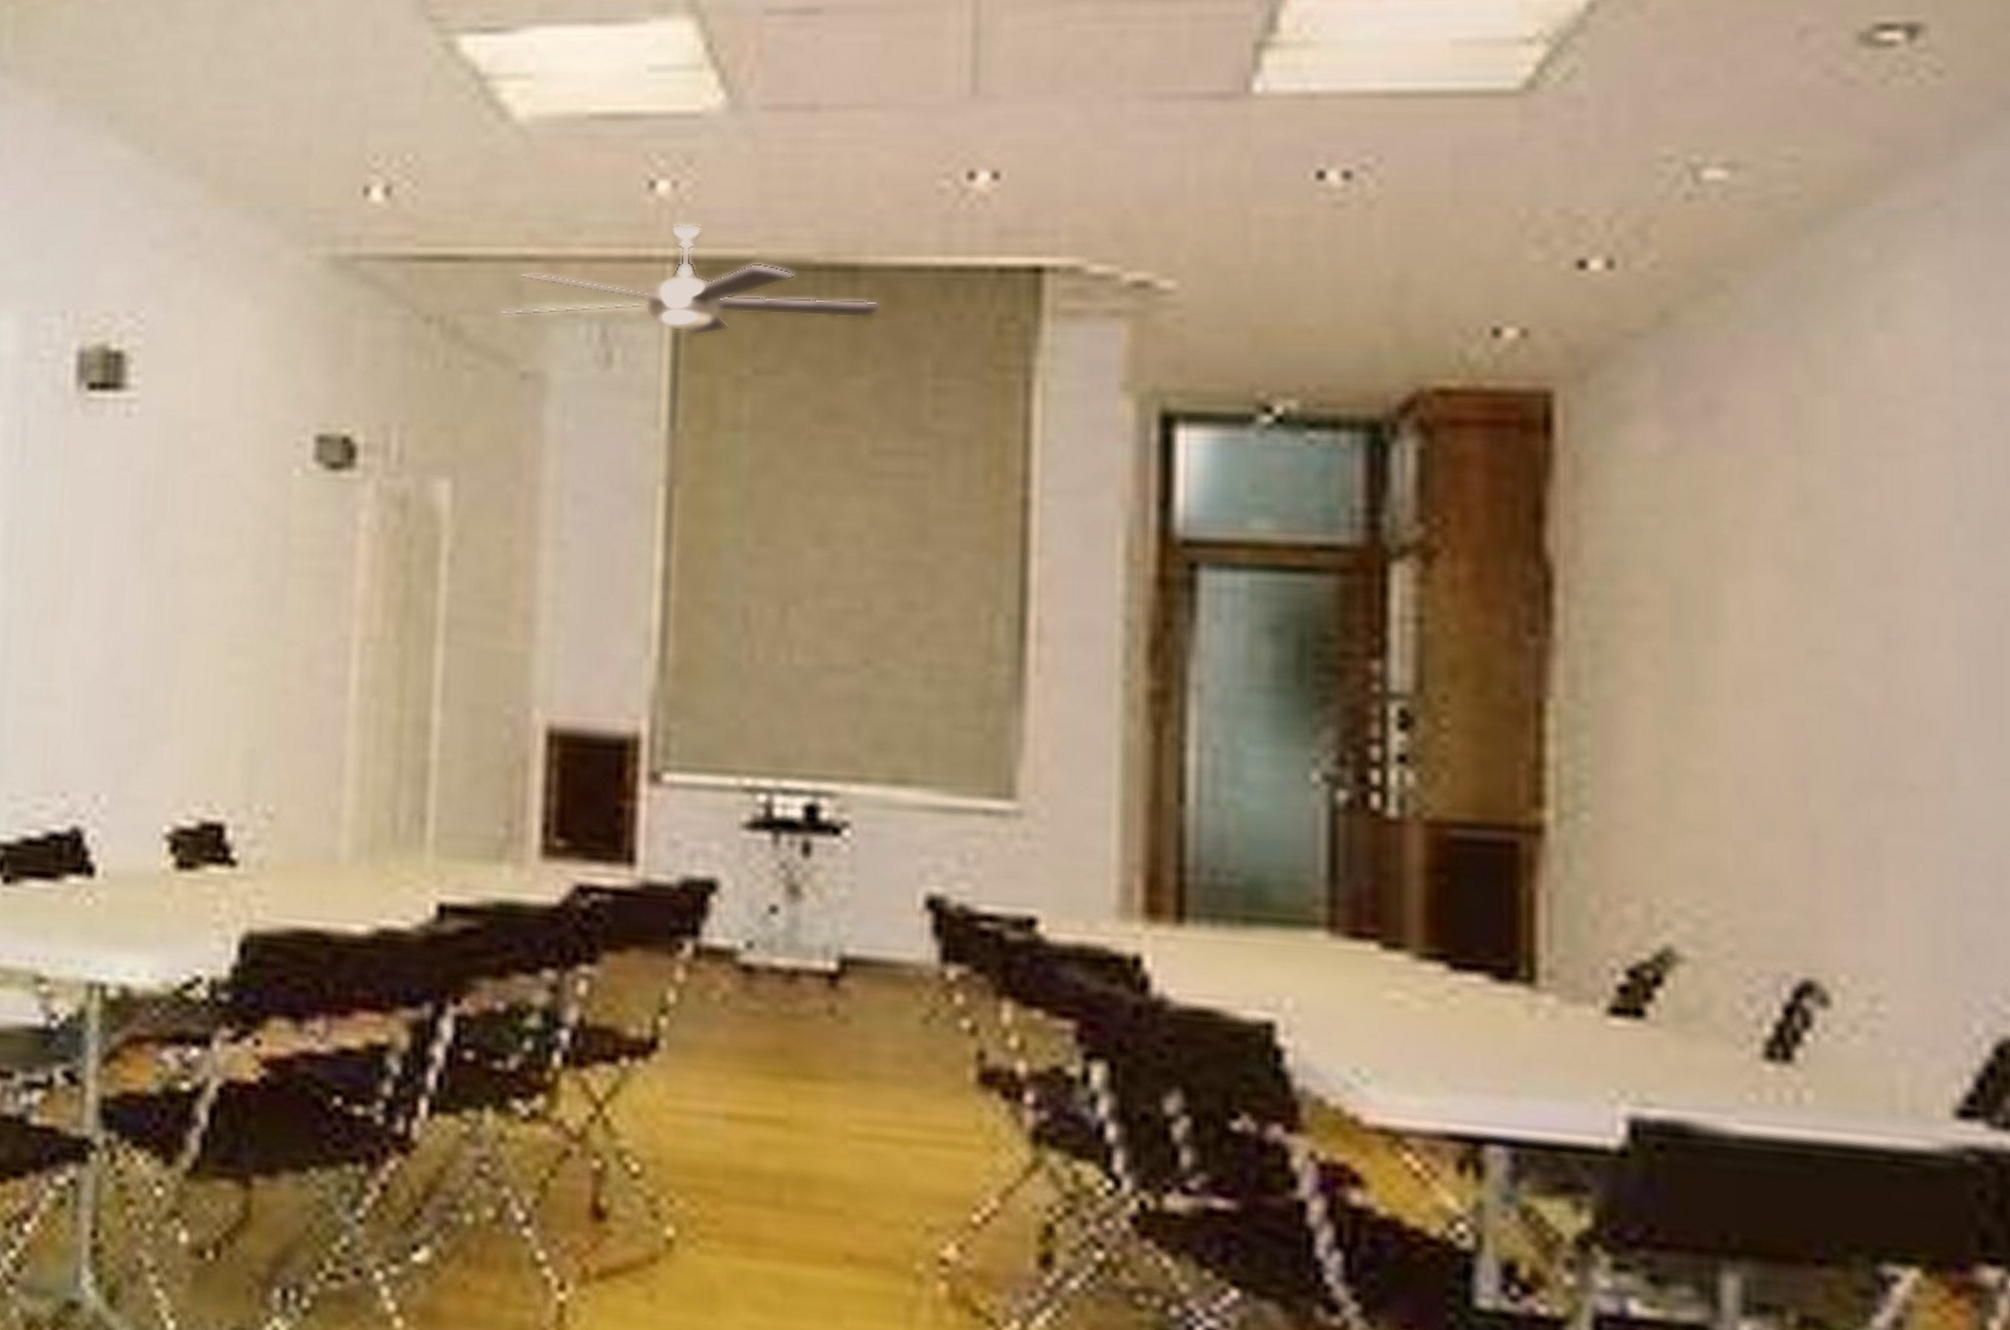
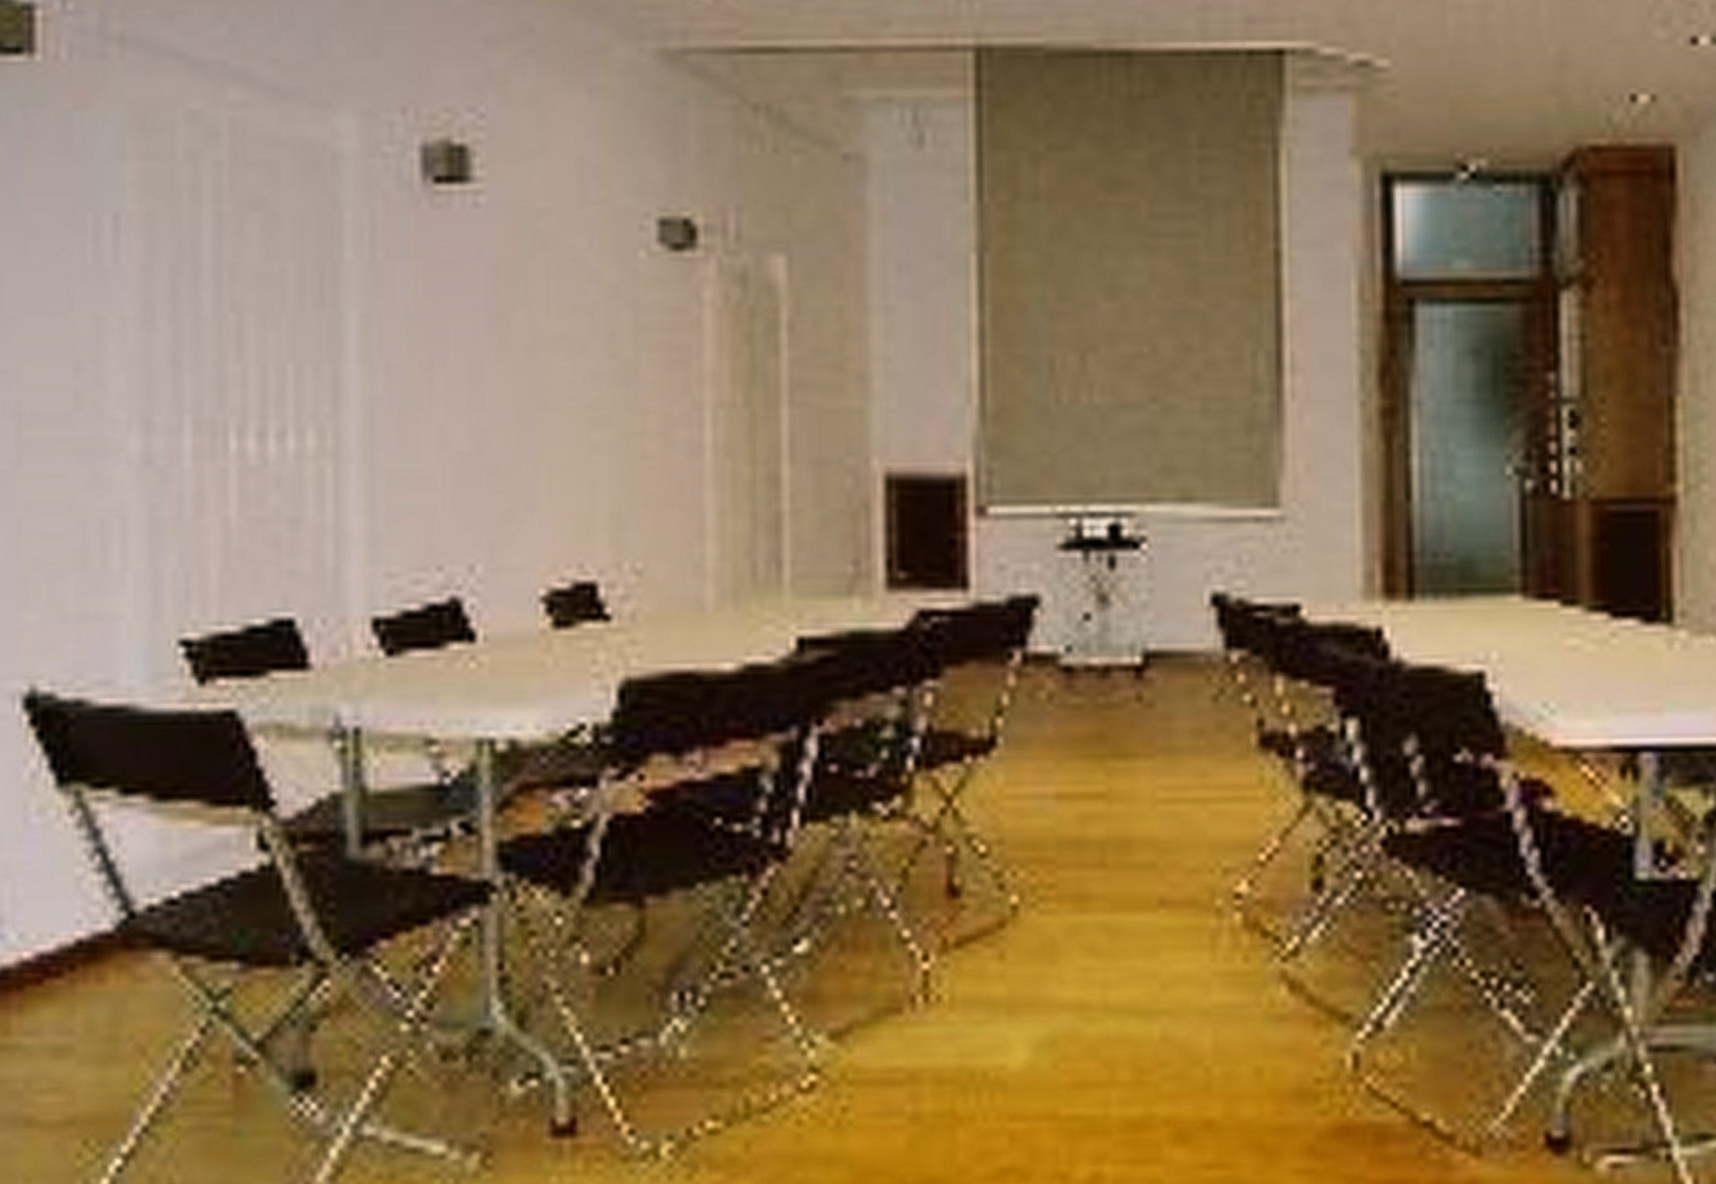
electric fan: present [501,223,881,336] -> none [822,14,1153,117]

